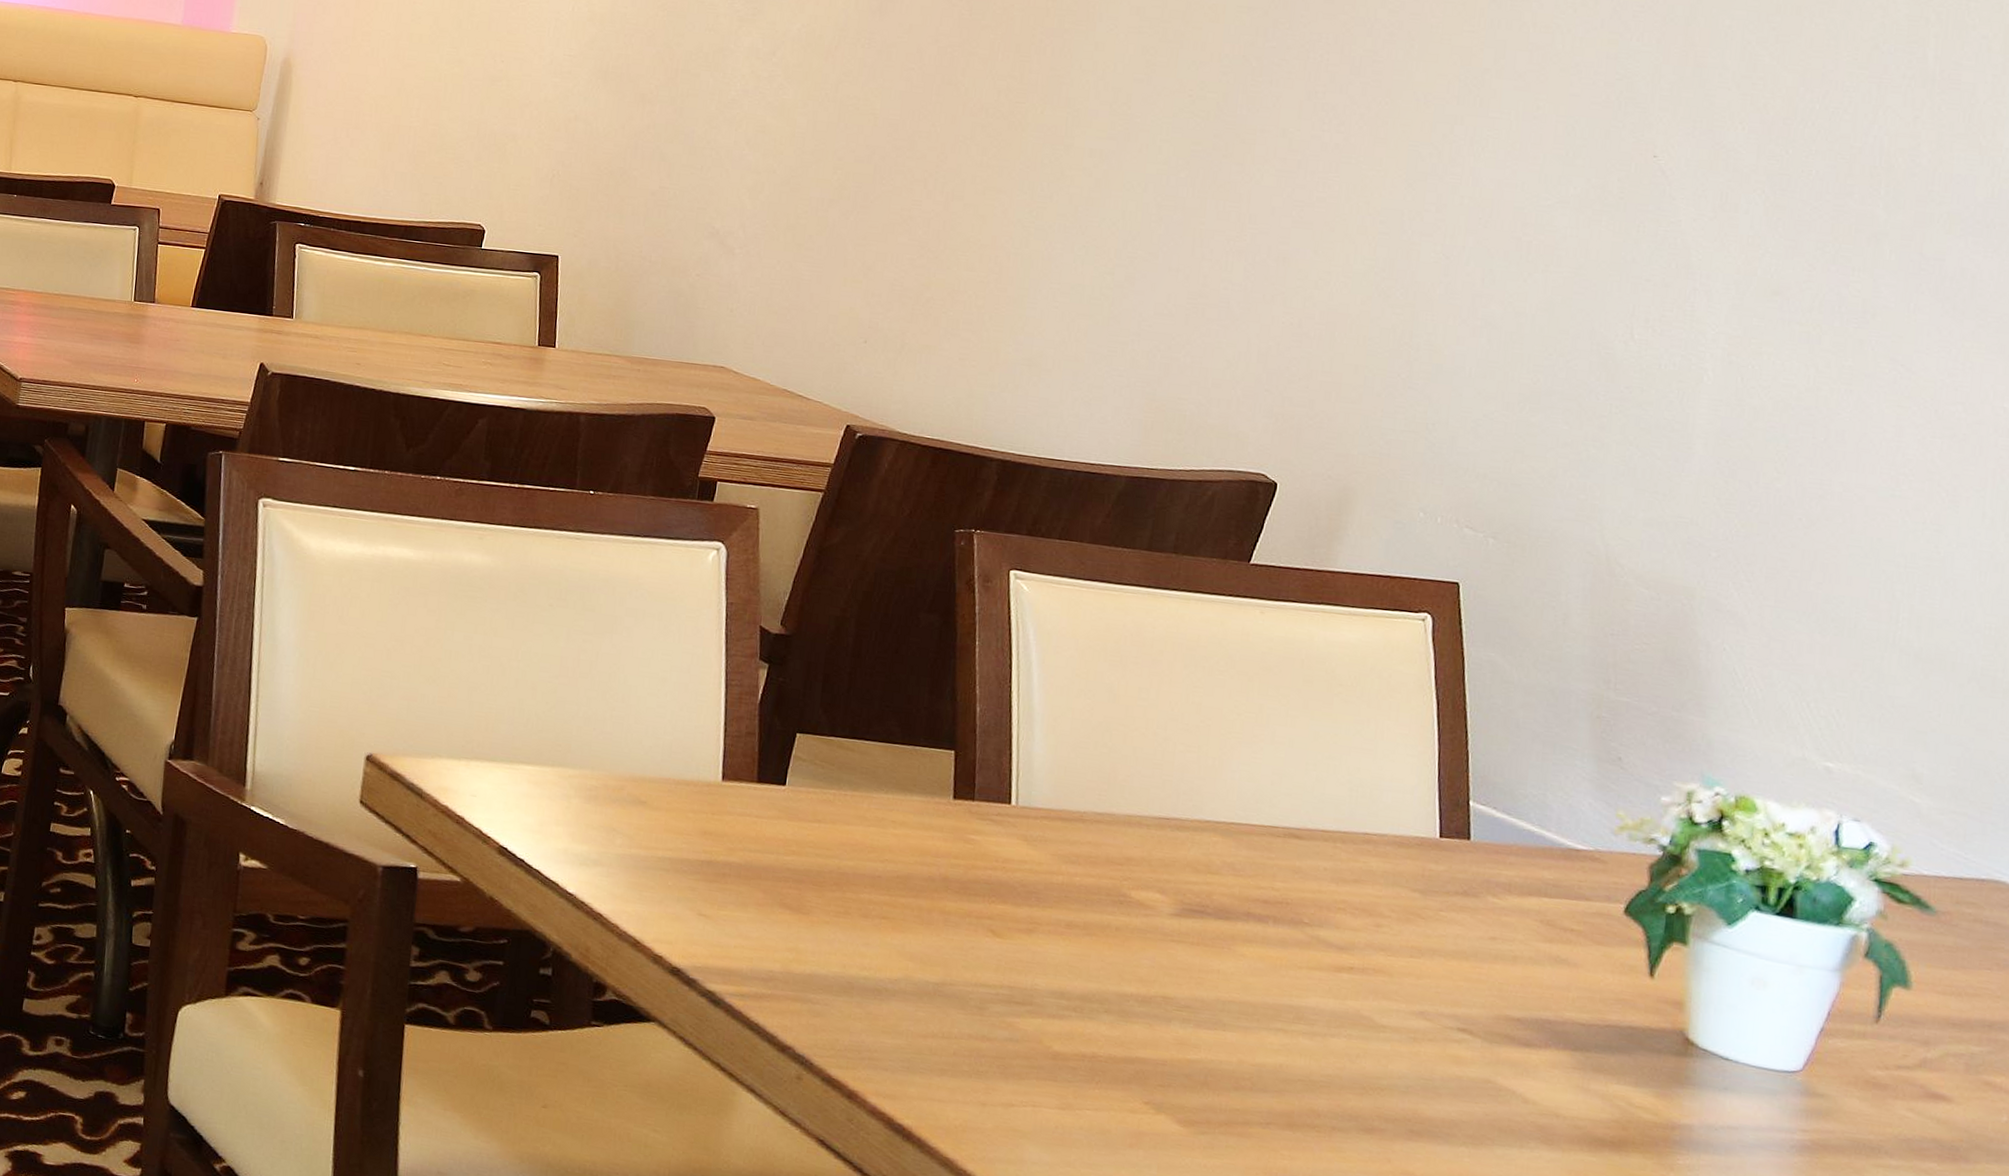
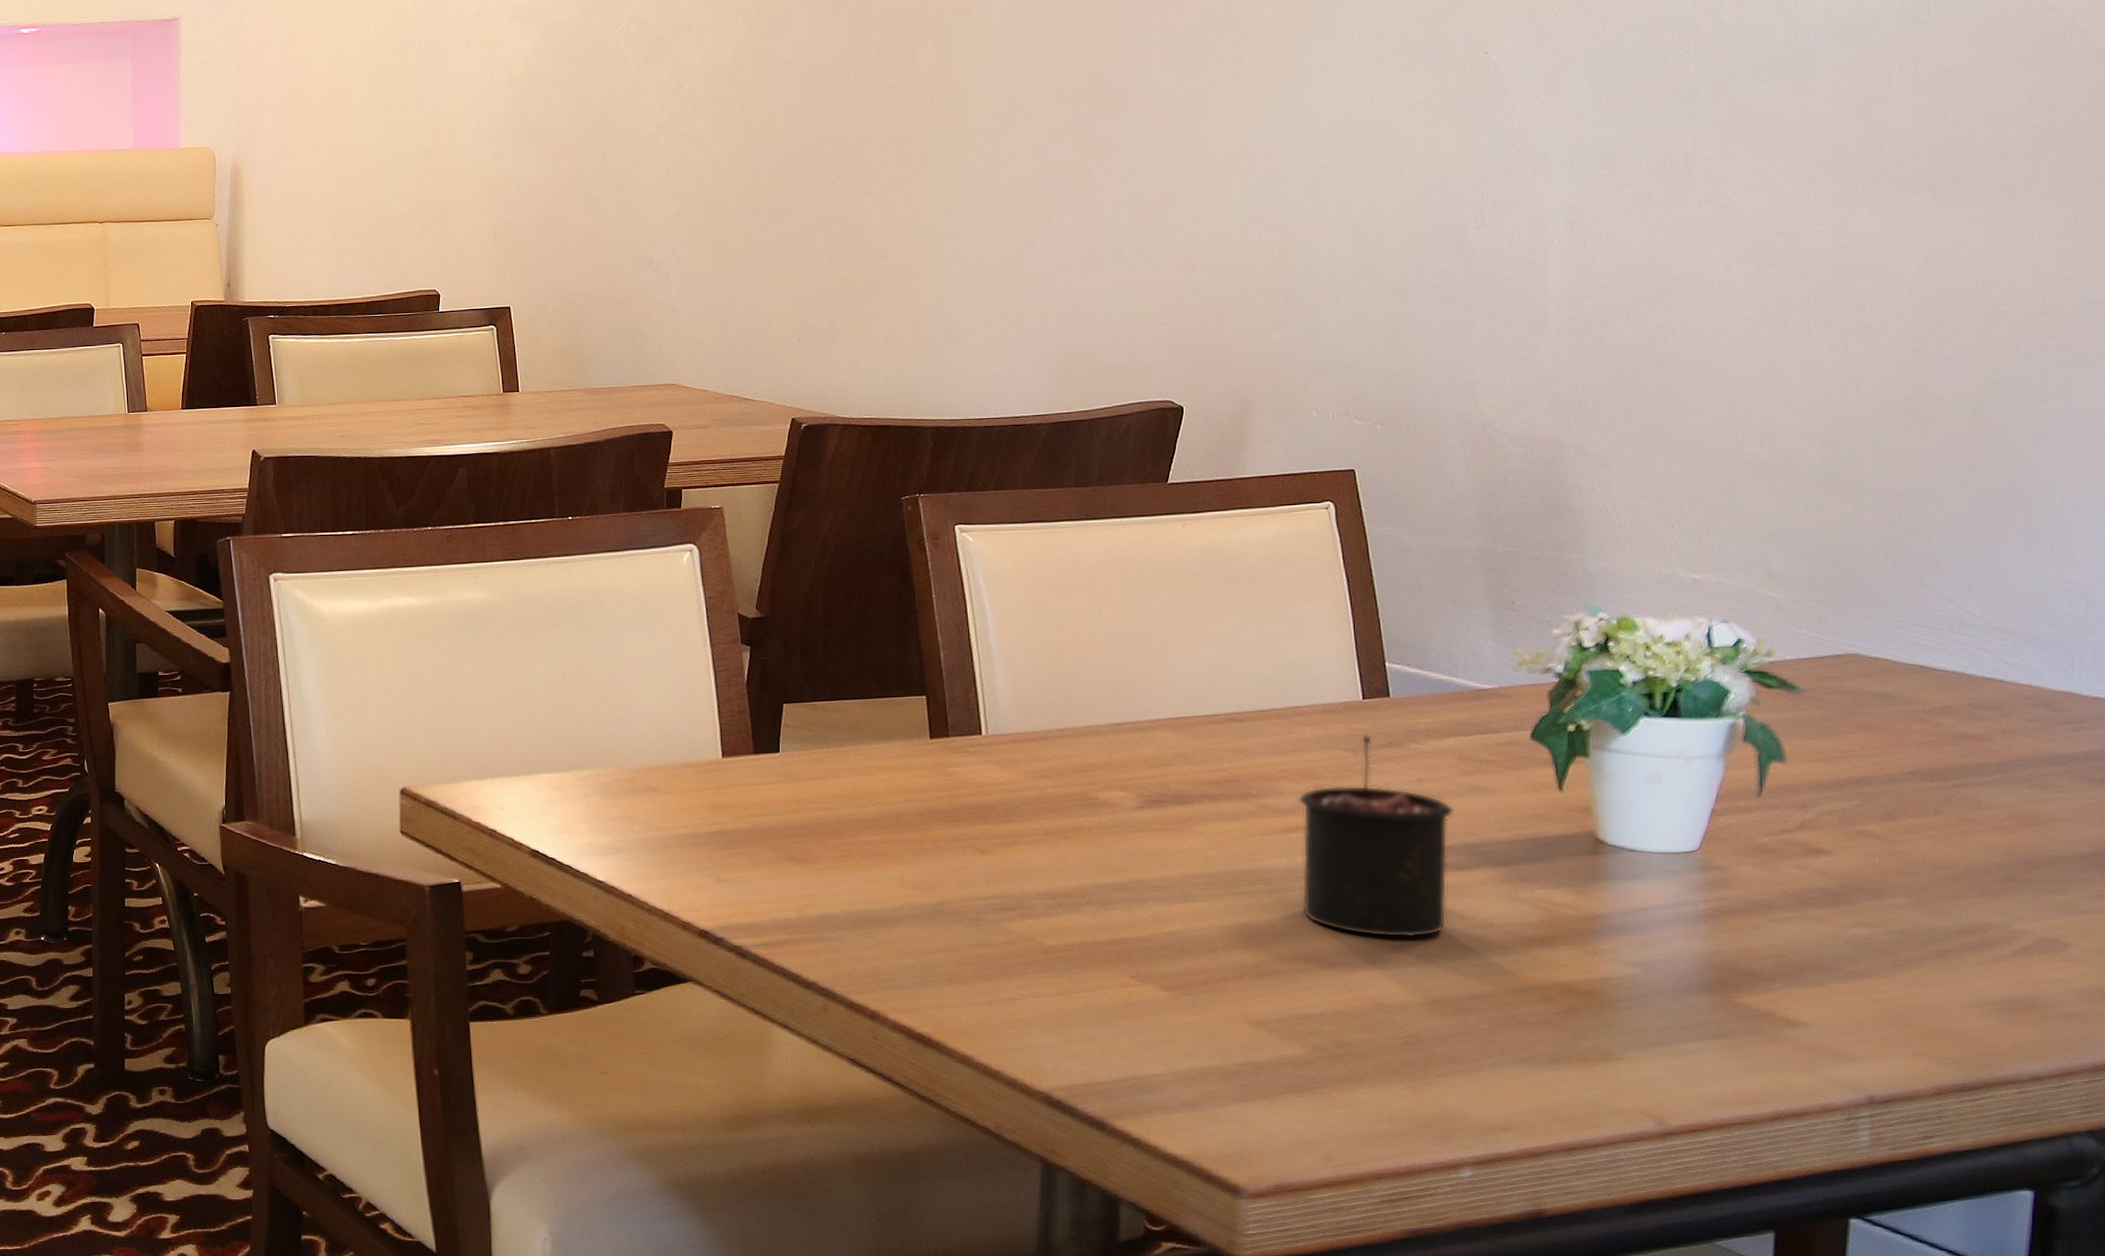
candle: none [1345,877,1530,1116] -> present [1298,734,1455,938]

